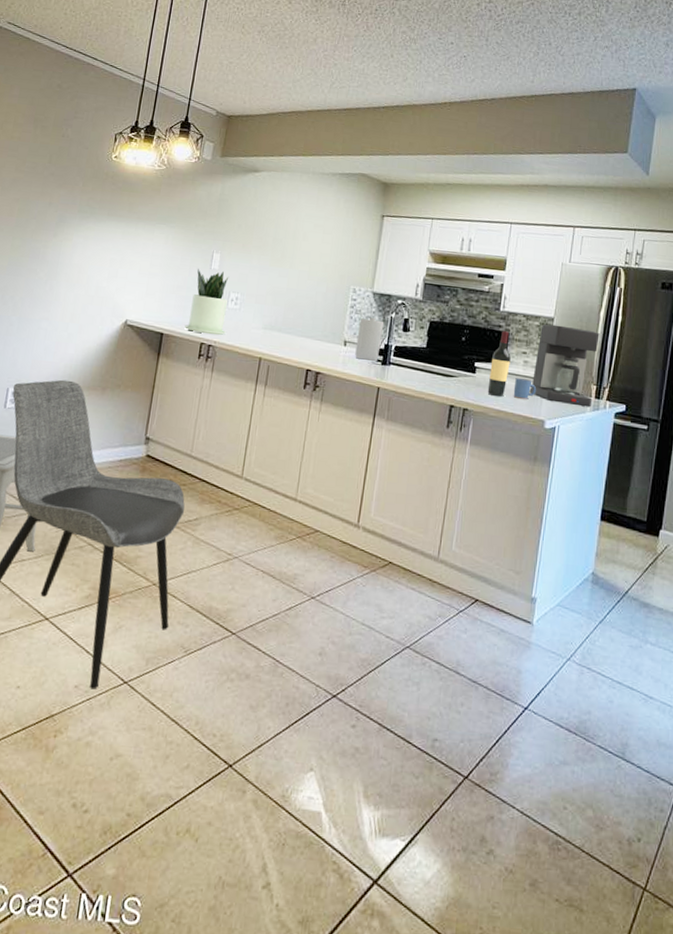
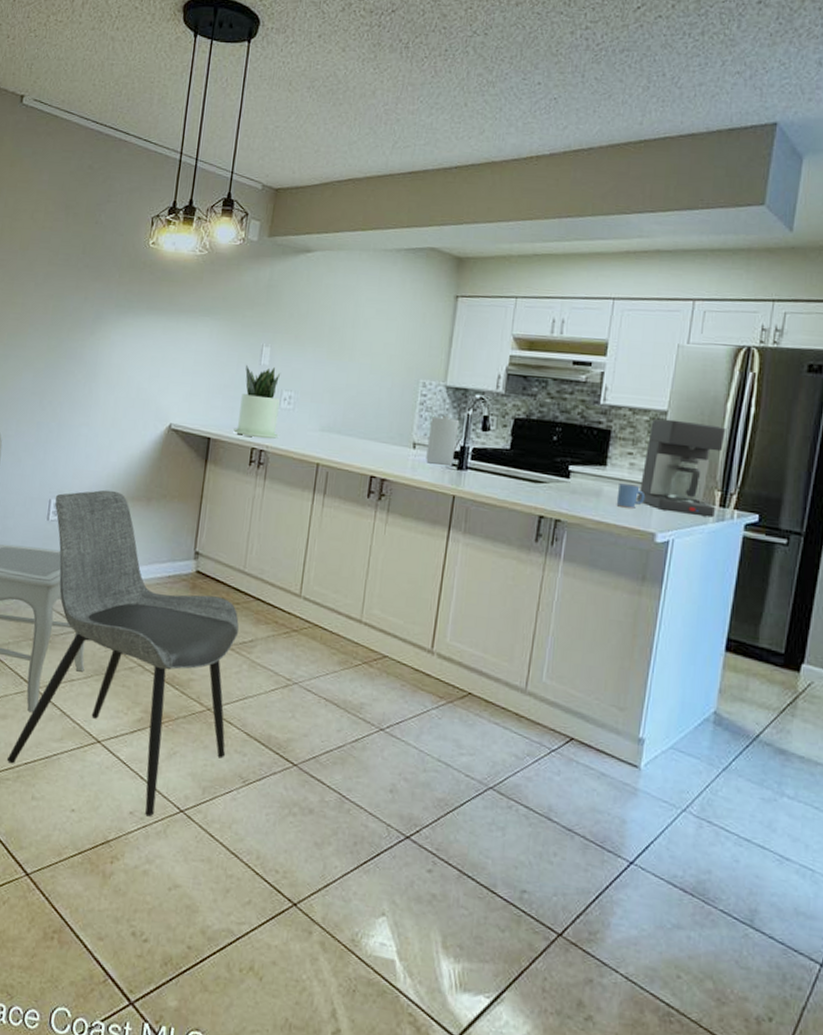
wine bottle: present [487,331,511,397] -> none [584,428,613,505]

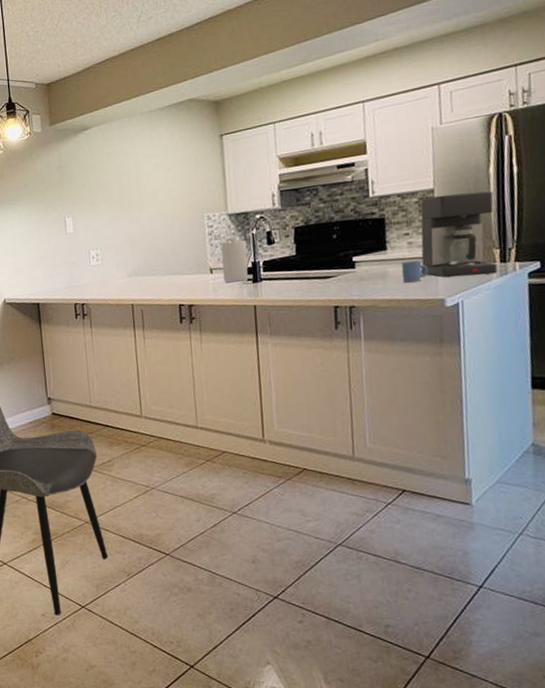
planter: present [232,365,281,440] -> none [55,233,96,296]

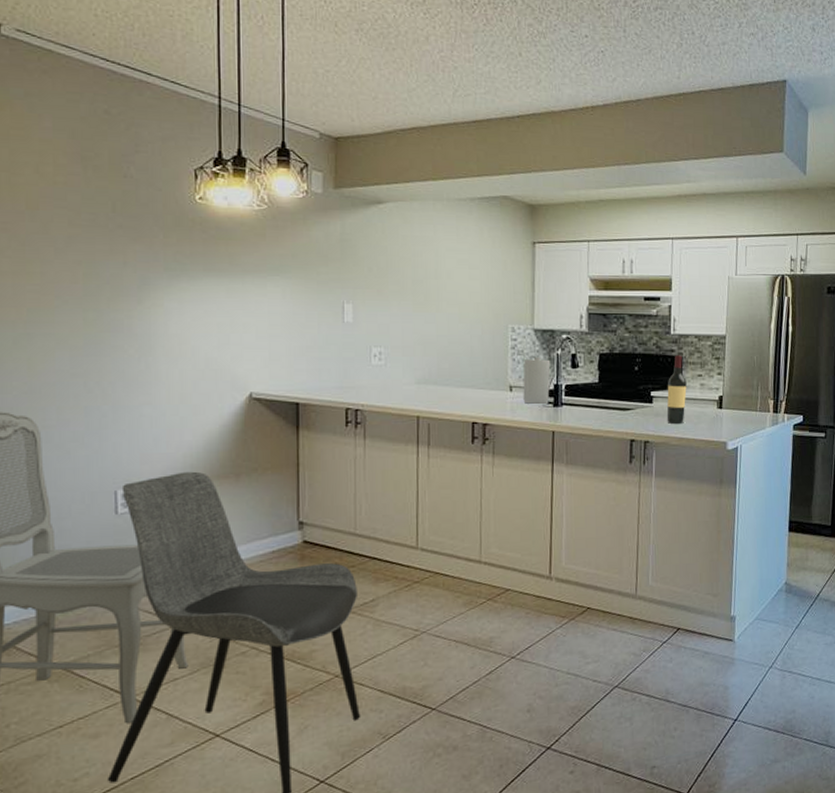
wine bottle: none [370,216,393,287] -> present [666,355,687,424]
mug: present [401,260,429,284] -> none [693,402,716,424]
coffee maker: present [420,191,498,278] -> none [709,342,772,423]

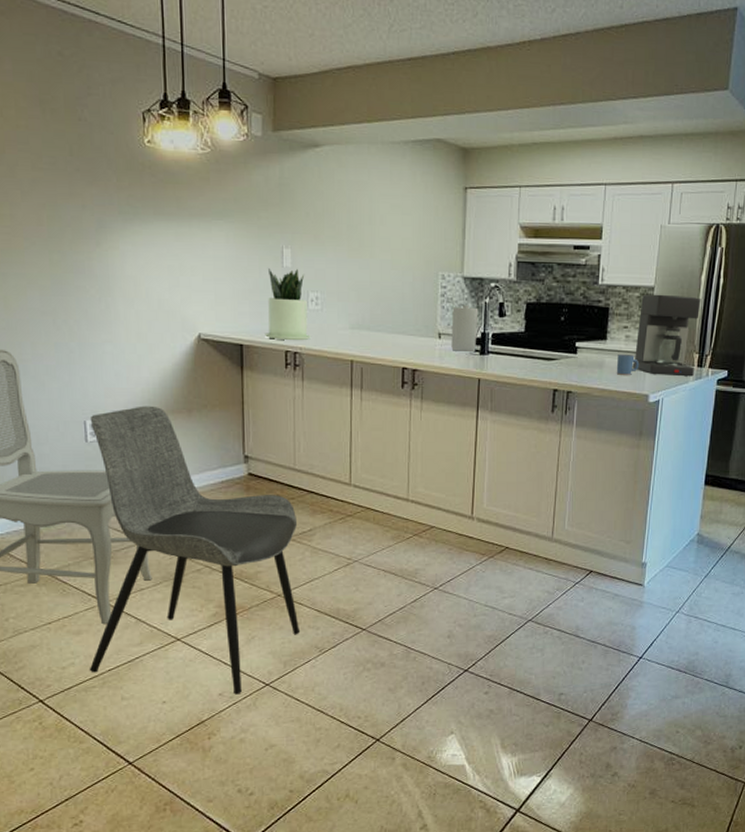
planter: none [322,324,375,398] -> present [264,269,312,341]
wine bottle: present [666,355,687,424] -> none [590,306,612,375]
mug: none [693,402,716,424] -> present [616,354,640,376]
coffee maker: none [709,342,772,423] -> present [632,294,701,377]

